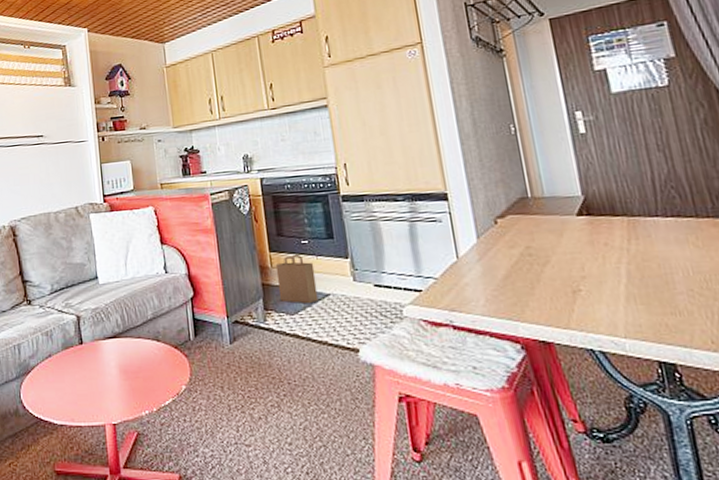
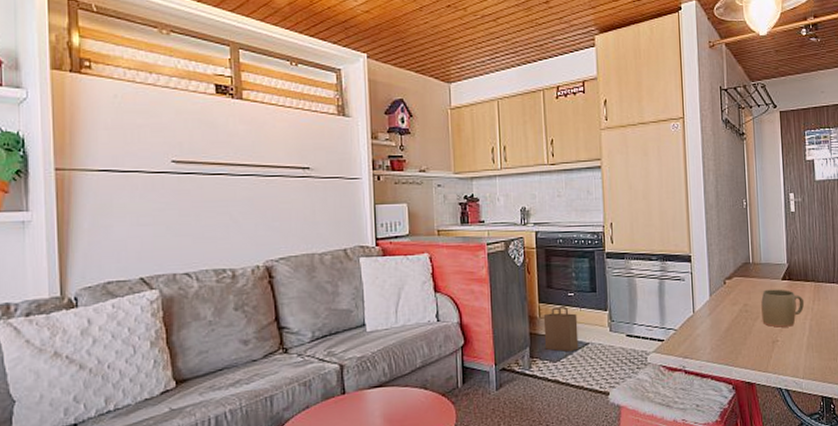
mug: none [549,226,615,274] -> present [761,289,804,328]

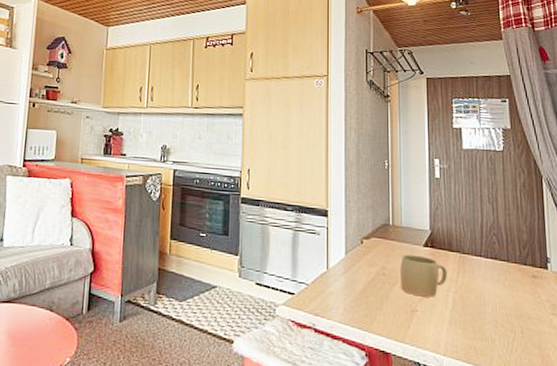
shopping bag: present [543,305,579,352] -> none [172,244,208,293]

